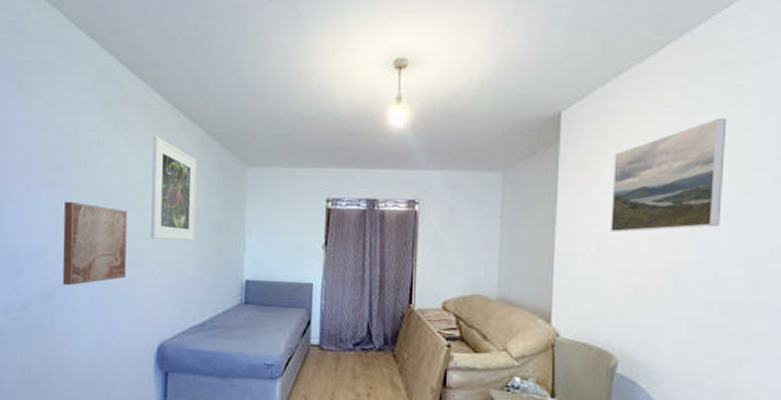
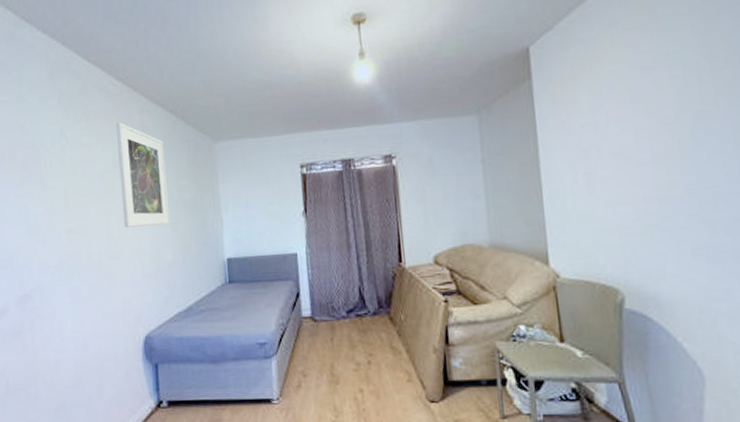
wall art: present [62,201,128,286] -> none [33,199,104,287]
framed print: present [611,117,727,233] -> none [589,32,709,163]

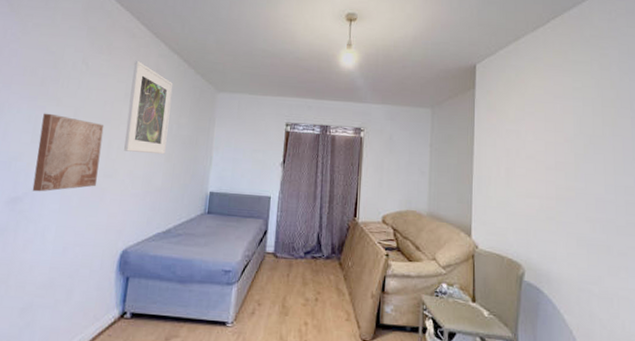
wall art: none [33,199,104,287] -> present [32,113,104,192]

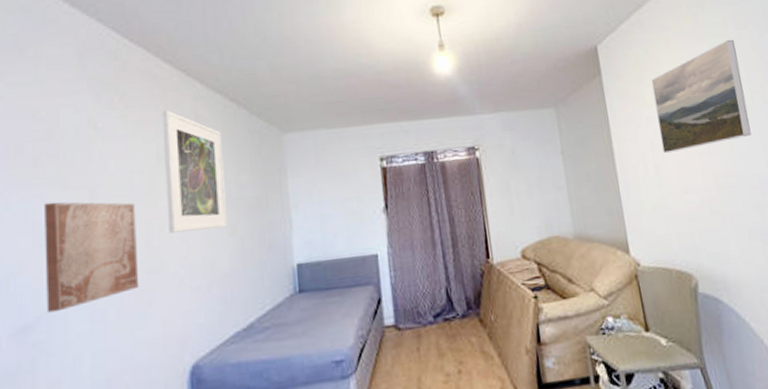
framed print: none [516,77,597,162] -> present [651,39,752,154]

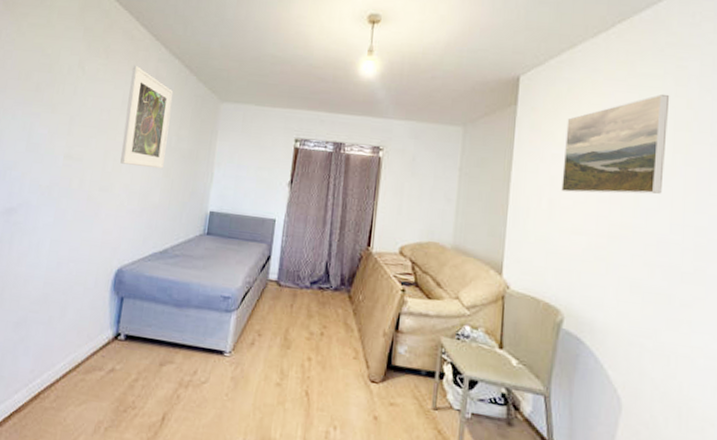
wall art: present [45,202,140,313] -> none [26,120,100,204]

